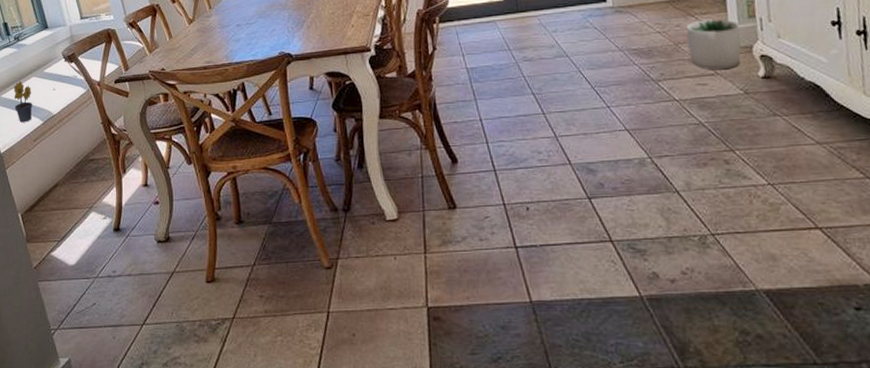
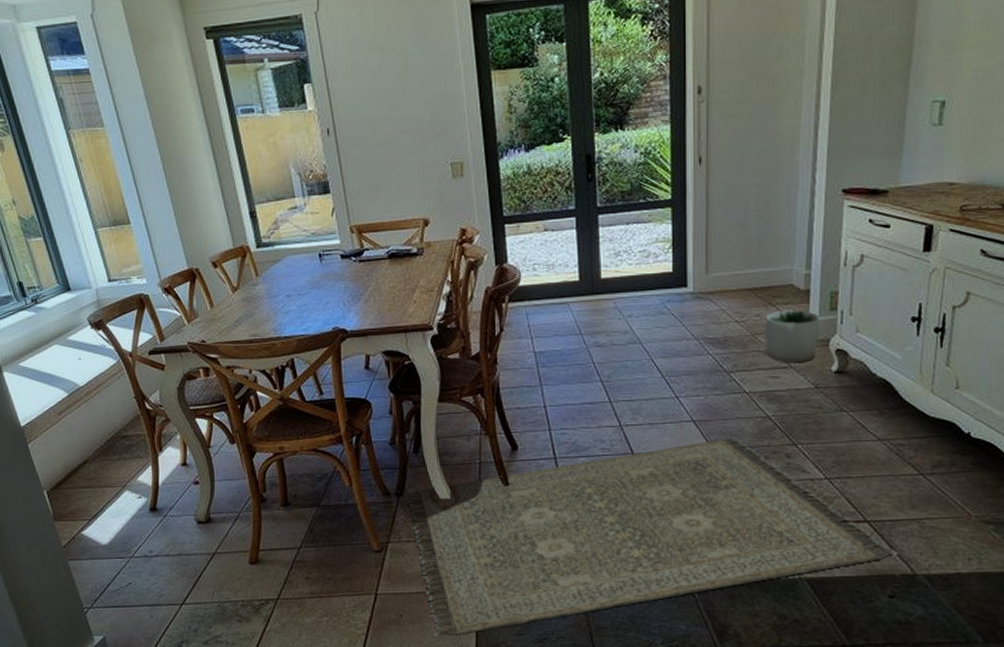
potted flower: present [14,81,32,123] -> none [33,348,55,394]
rug: none [354,144,857,358] -> present [407,436,898,638]

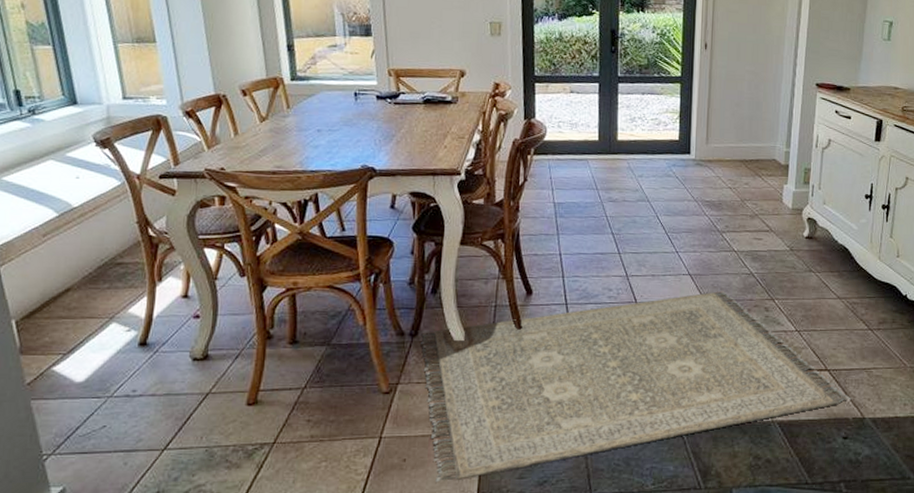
planter: present [765,310,820,363] -> none [752,181,796,228]

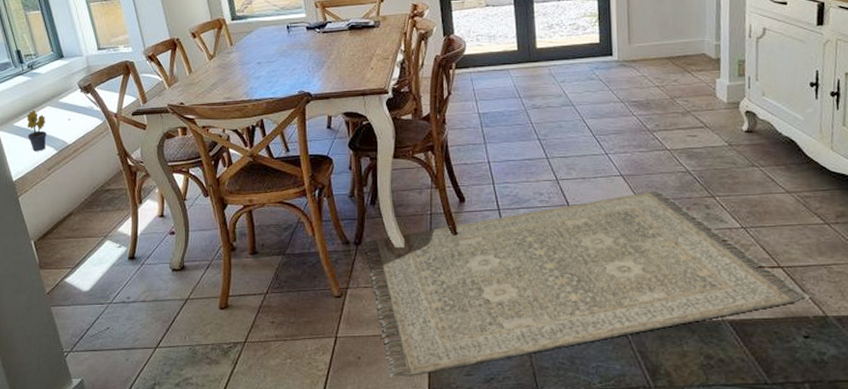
potted flower: none [19,163,46,213] -> present [27,110,46,152]

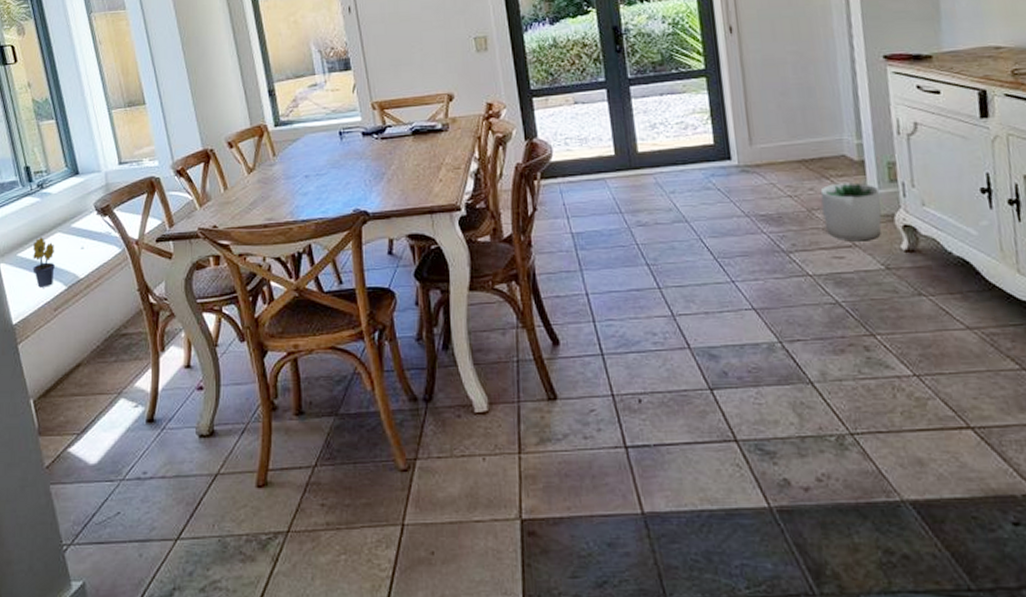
rug: present [365,189,810,379] -> none [436,326,1014,582]
planter: none [682,76,730,124] -> present [820,182,882,242]

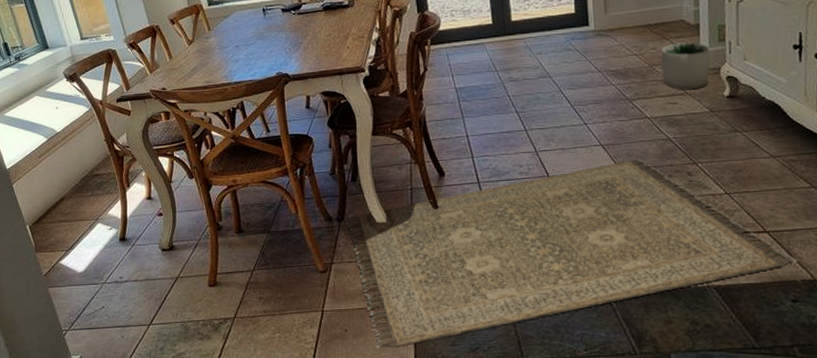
potted flower: present [32,237,55,288] -> none [17,100,36,140]
rug: none [436,326,1014,582] -> present [347,158,798,350]

